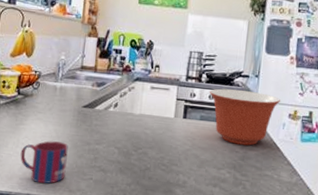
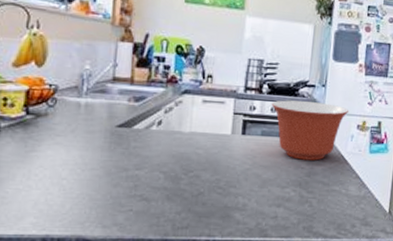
mug: present [20,141,68,184] -> none [33,169,99,221]

